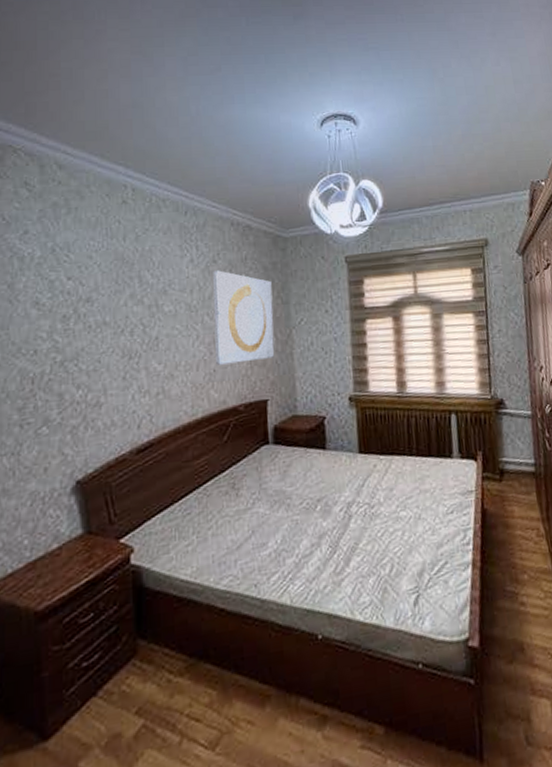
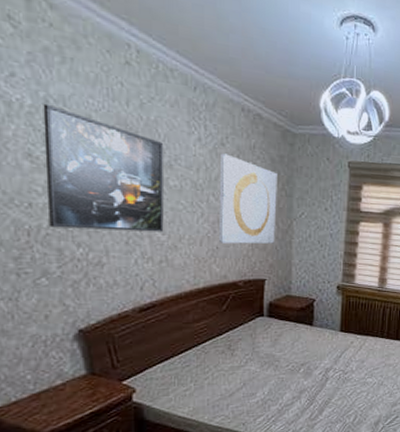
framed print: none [50,252,160,372] -> present [43,103,164,232]

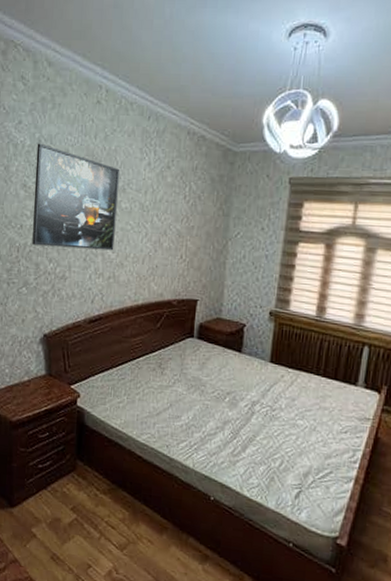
wall art: present [218,153,277,244] -> none [158,176,216,264]

